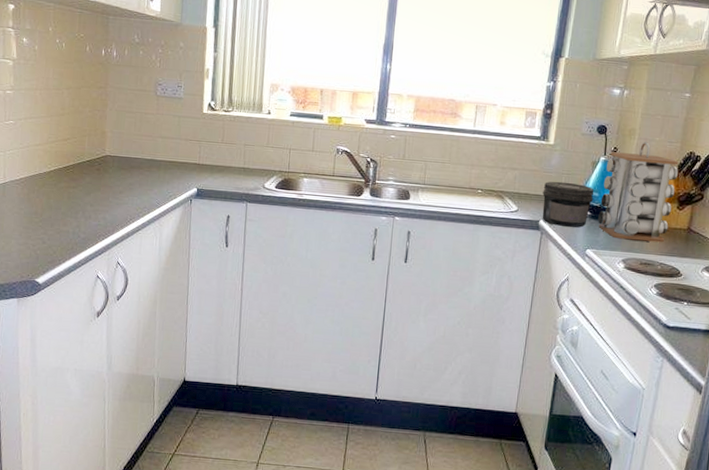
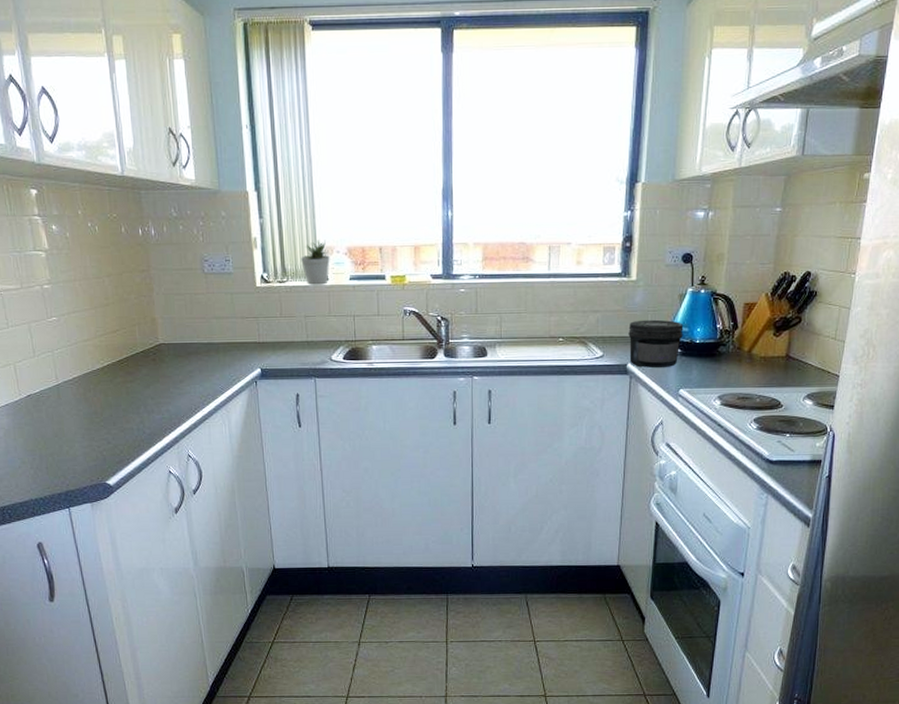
potted plant: none [247,77,274,119] -> present [301,239,330,286]
spice rack: present [598,142,679,243] -> none [689,266,773,376]

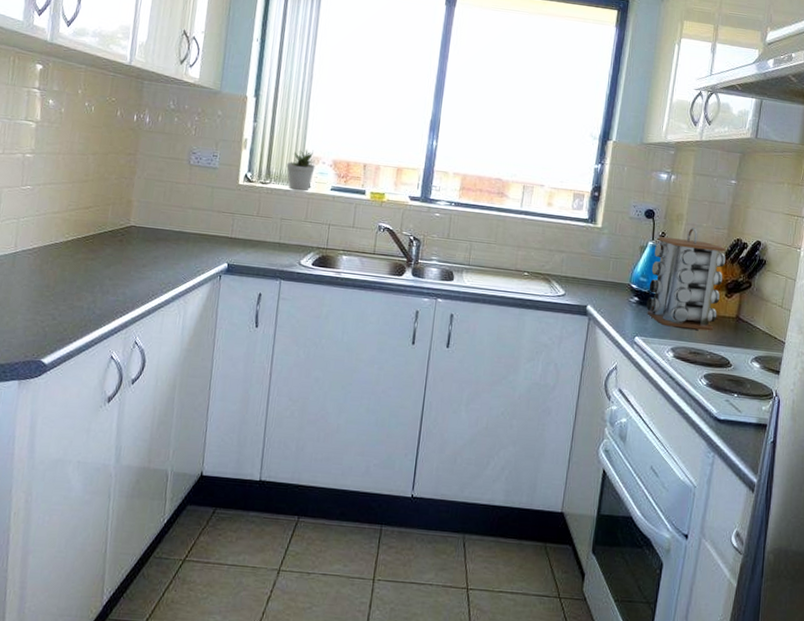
jar: present [628,319,684,369] -> none [589,265,643,315]
spice rack: none [689,266,773,376] -> present [646,227,726,331]

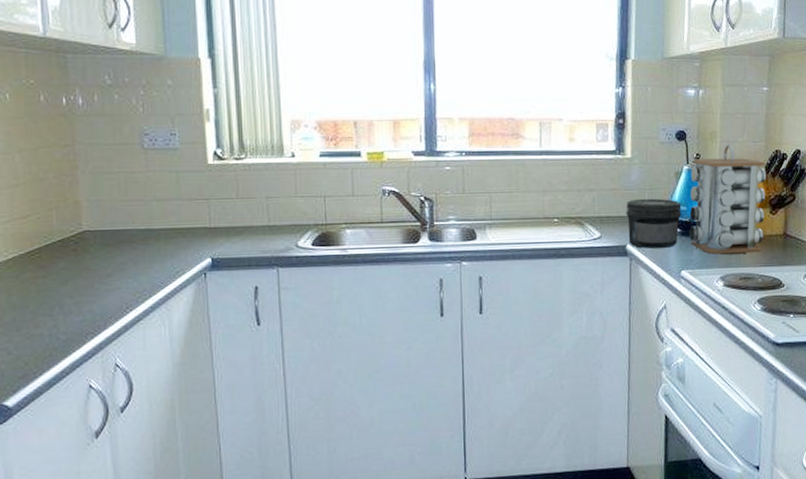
potted plant: present [286,149,315,192] -> none [262,112,297,164]
jar: none [589,265,643,315] -> present [626,198,682,250]

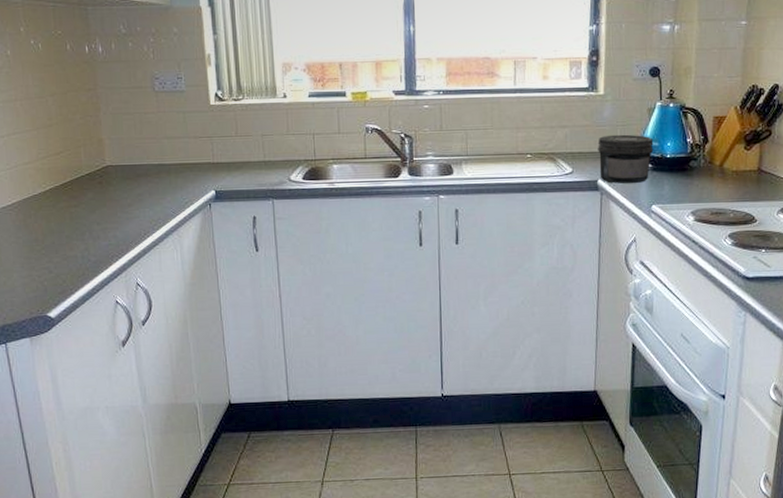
spice rack: present [689,144,766,255] -> none [660,80,742,191]

